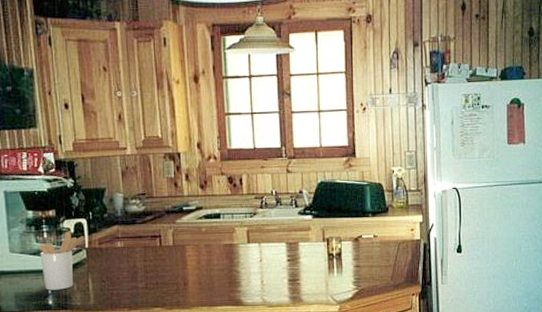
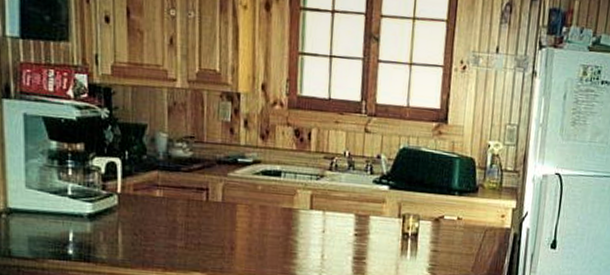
utensil holder: present [39,232,84,290] -> none [62,171,116,239]

